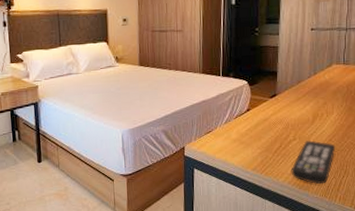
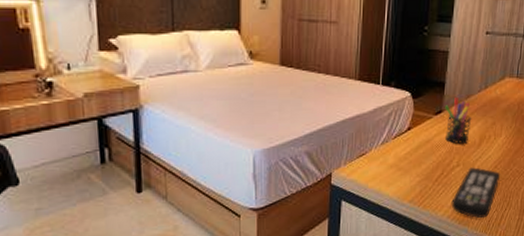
pen holder: none [278,83,304,121] -> present [445,98,472,144]

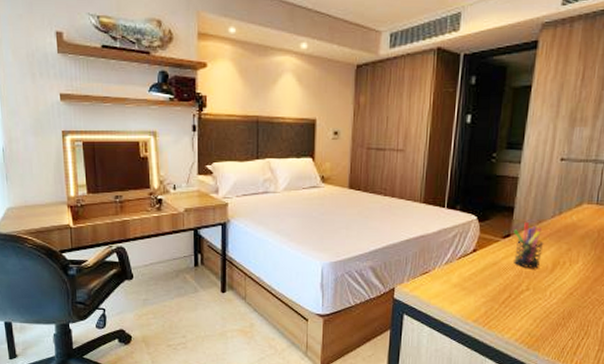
remote control: present [451,166,501,219] -> none [519,291,577,345]

